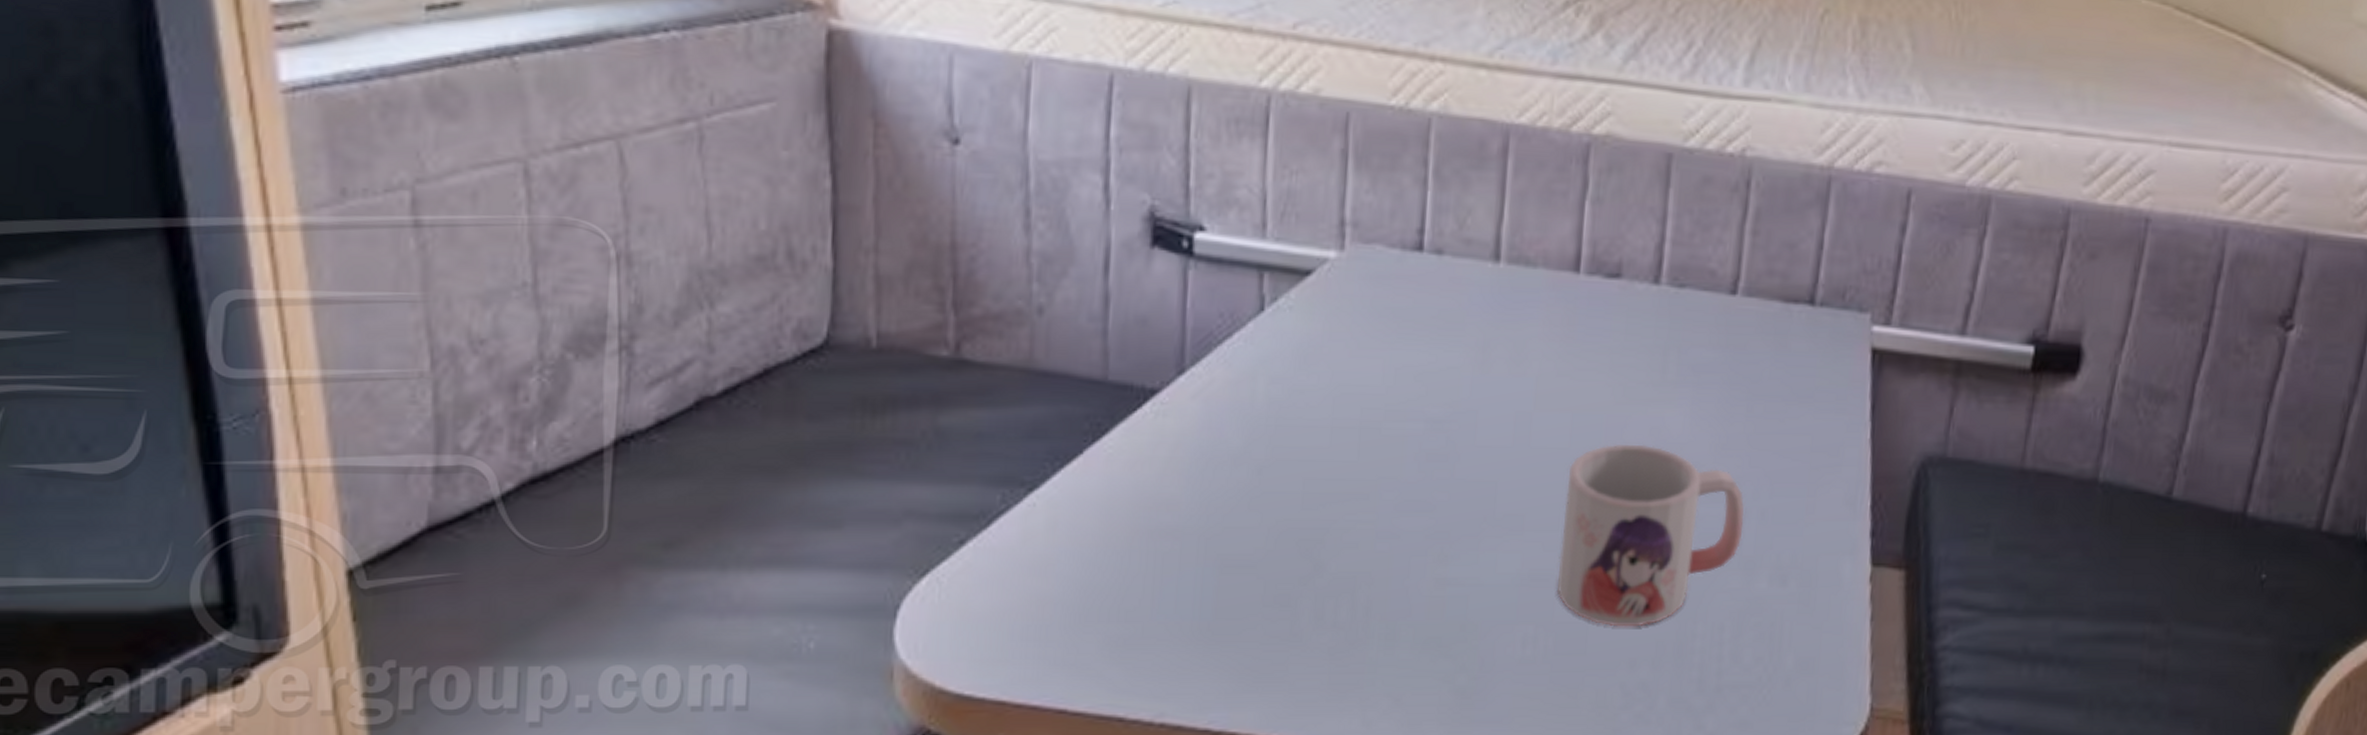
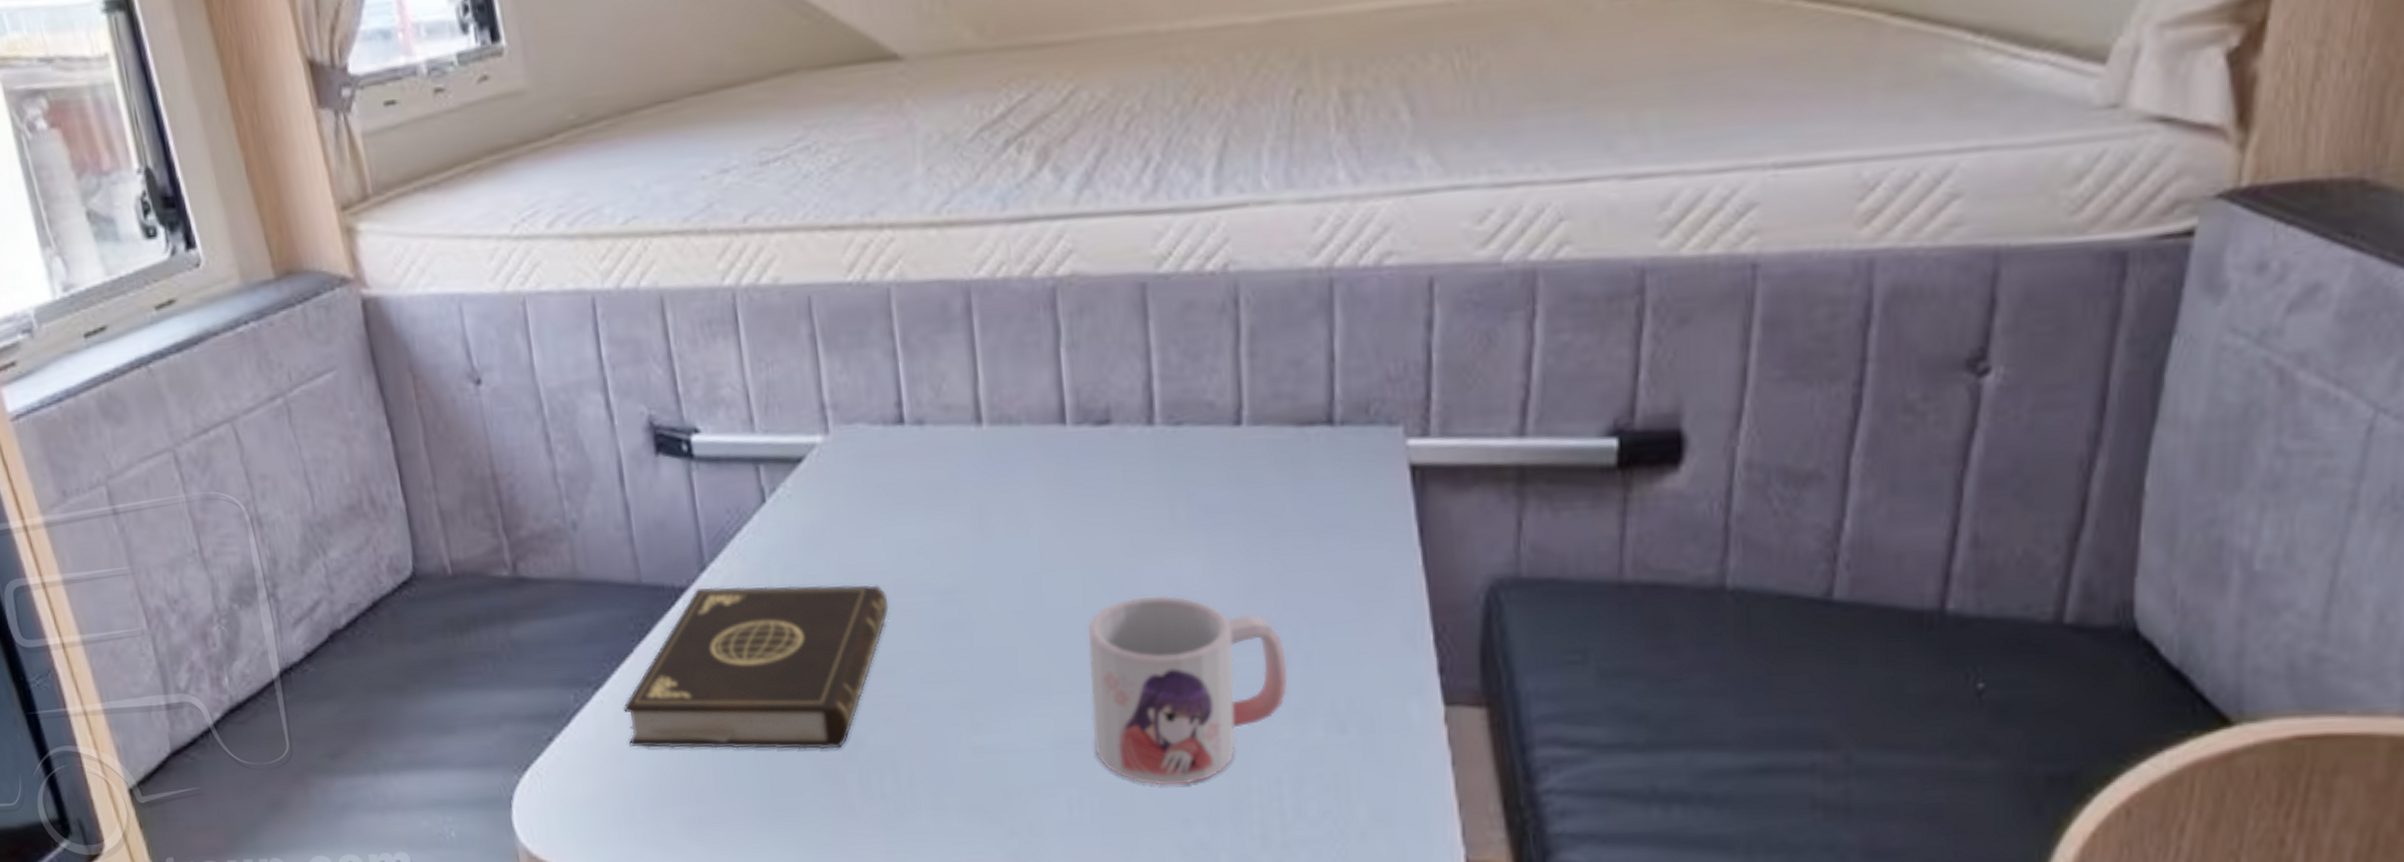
book: none [1057,391,1376,572] -> present [623,584,889,750]

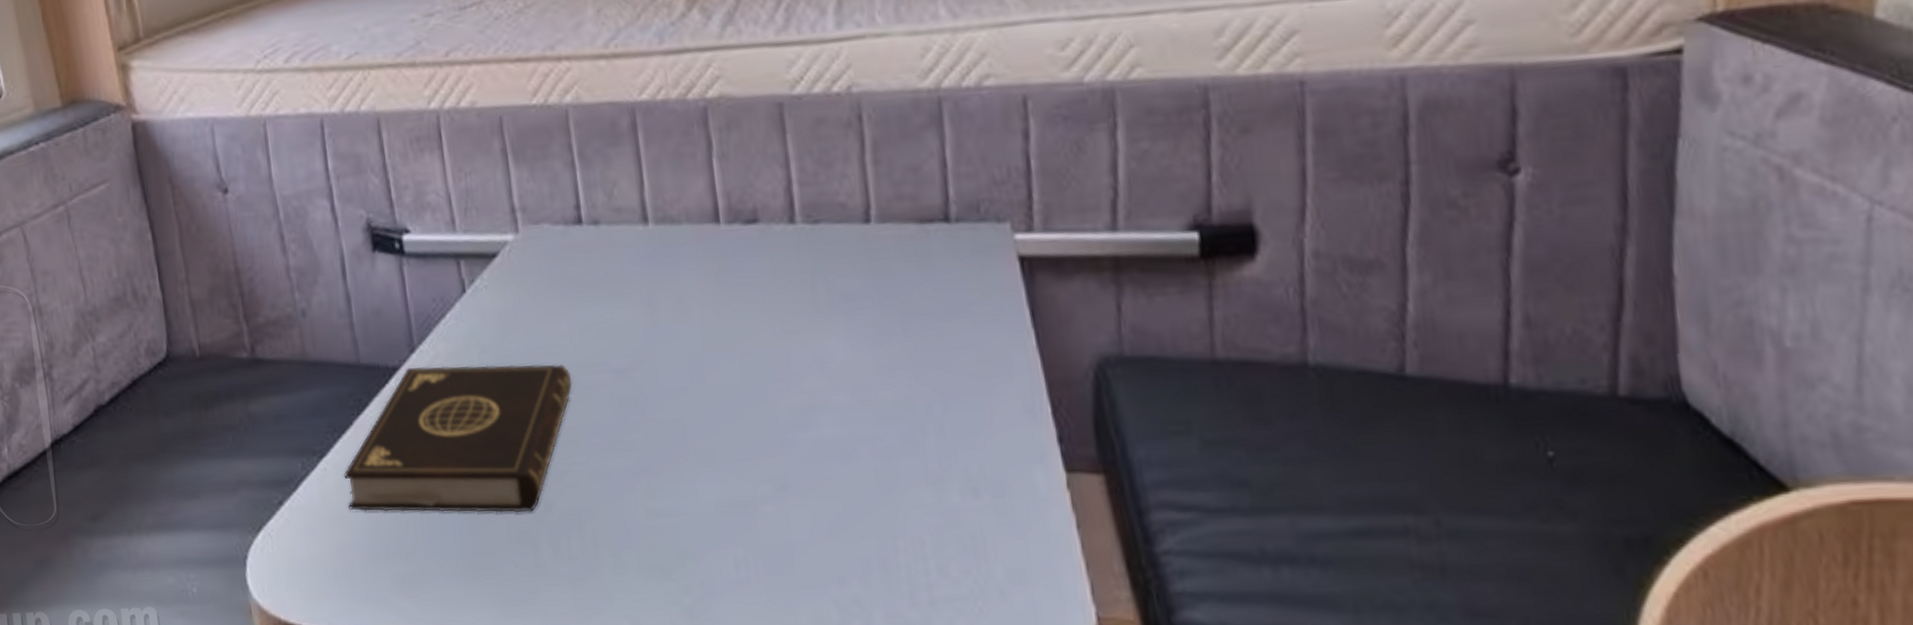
mug: present [1087,595,1288,786] -> none [745,373,925,547]

